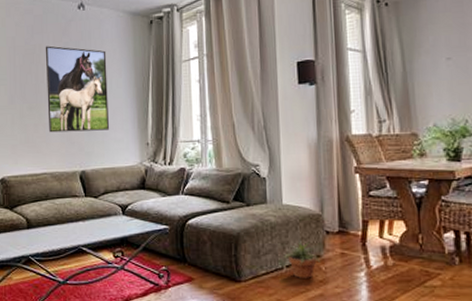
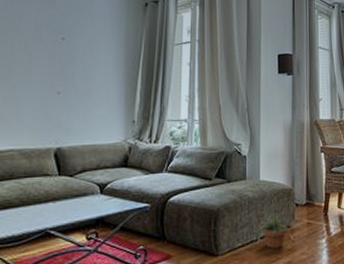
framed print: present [45,45,110,133] -> none [22,15,97,106]

